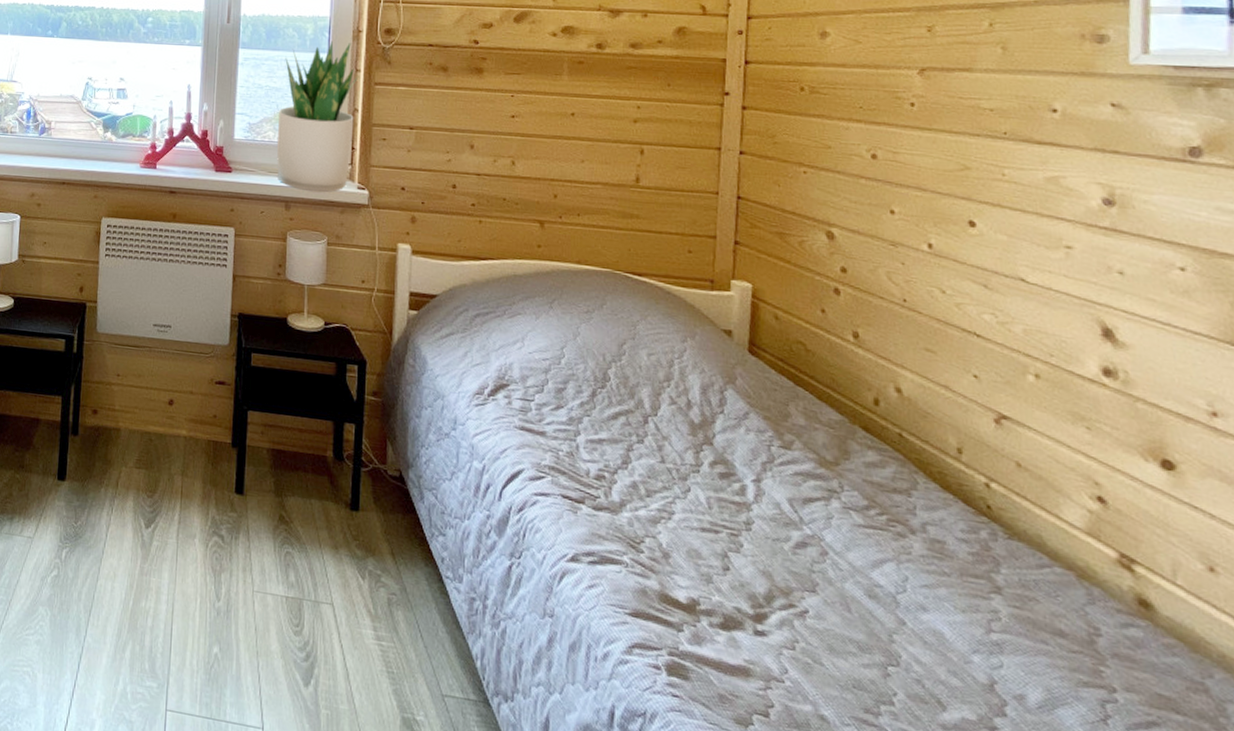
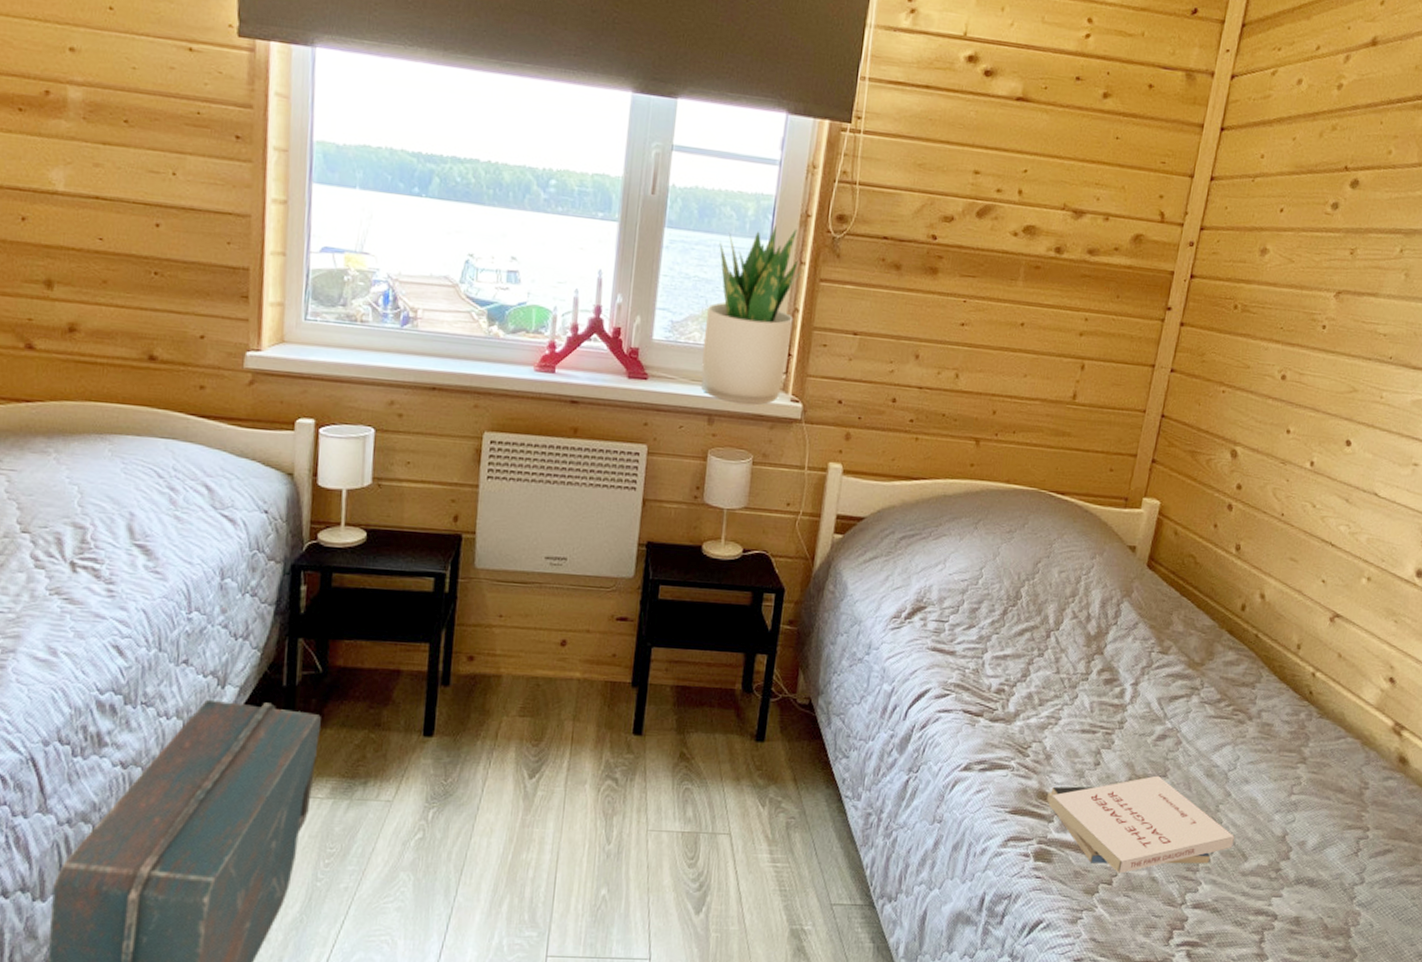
books: none [672,589,922,708] -> present [1047,775,1234,874]

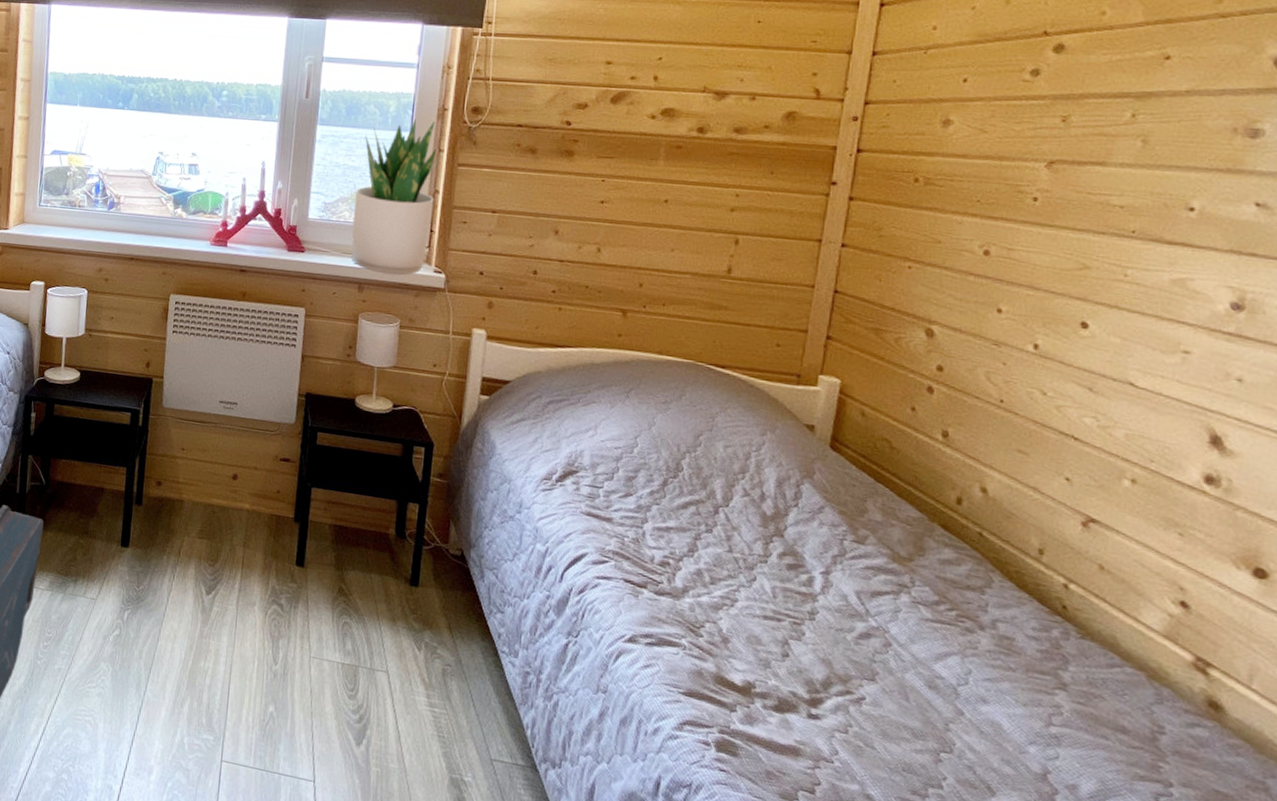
books: present [1047,775,1234,874] -> none [727,673,974,791]

